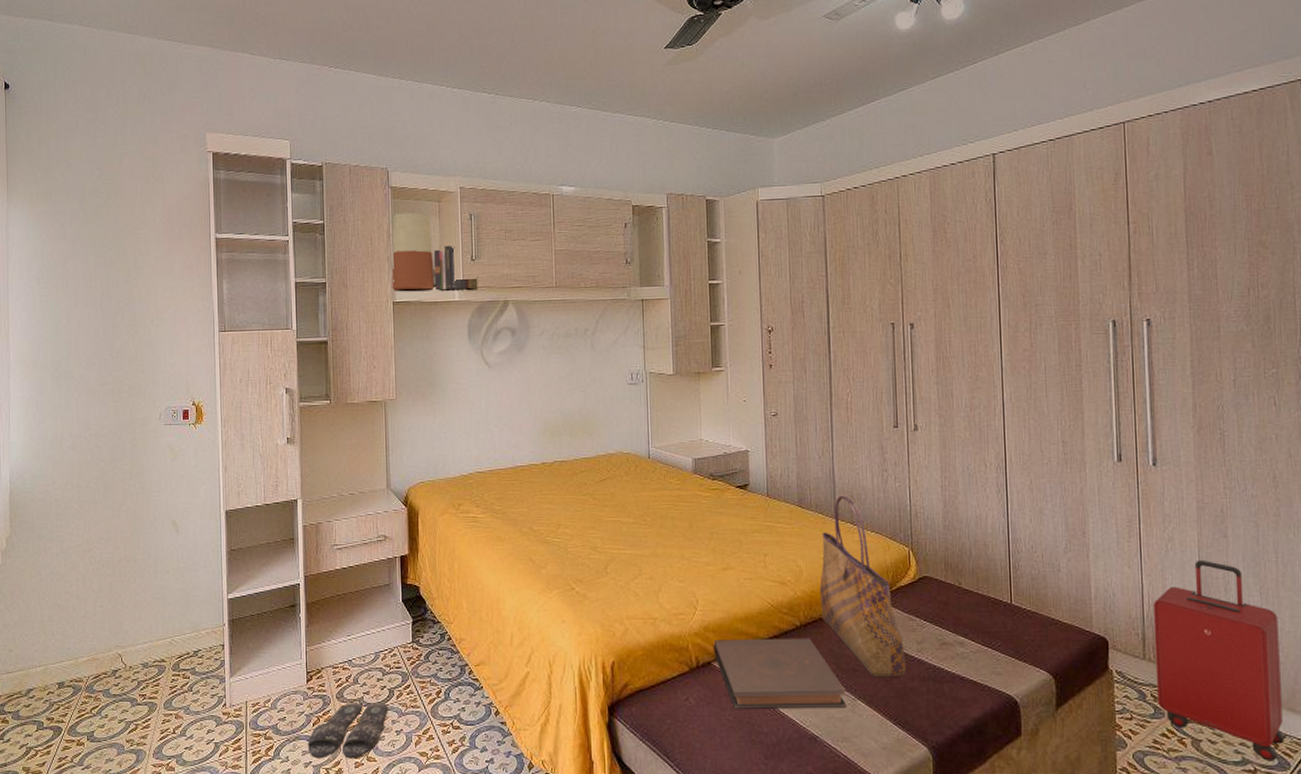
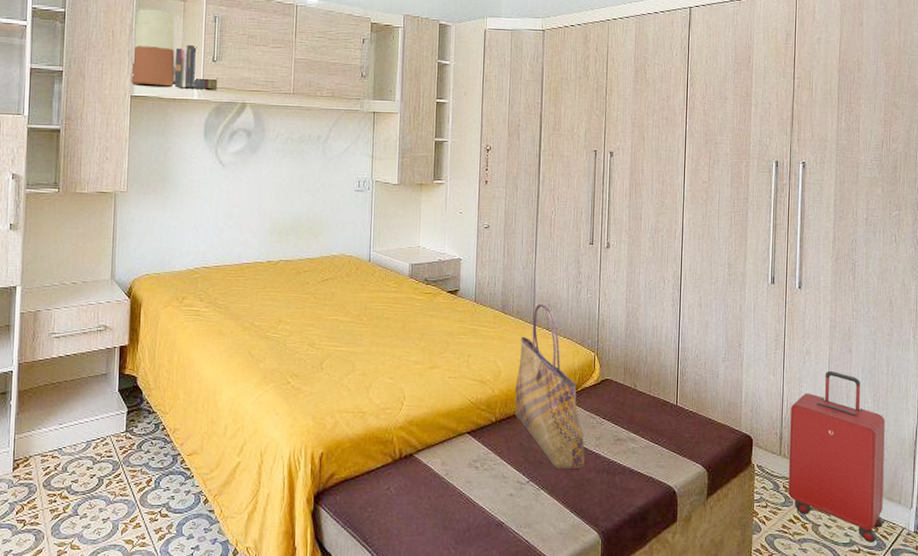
slippers: present [308,703,388,759] -> none [9,491,96,547]
book: present [713,638,847,710] -> none [416,432,532,499]

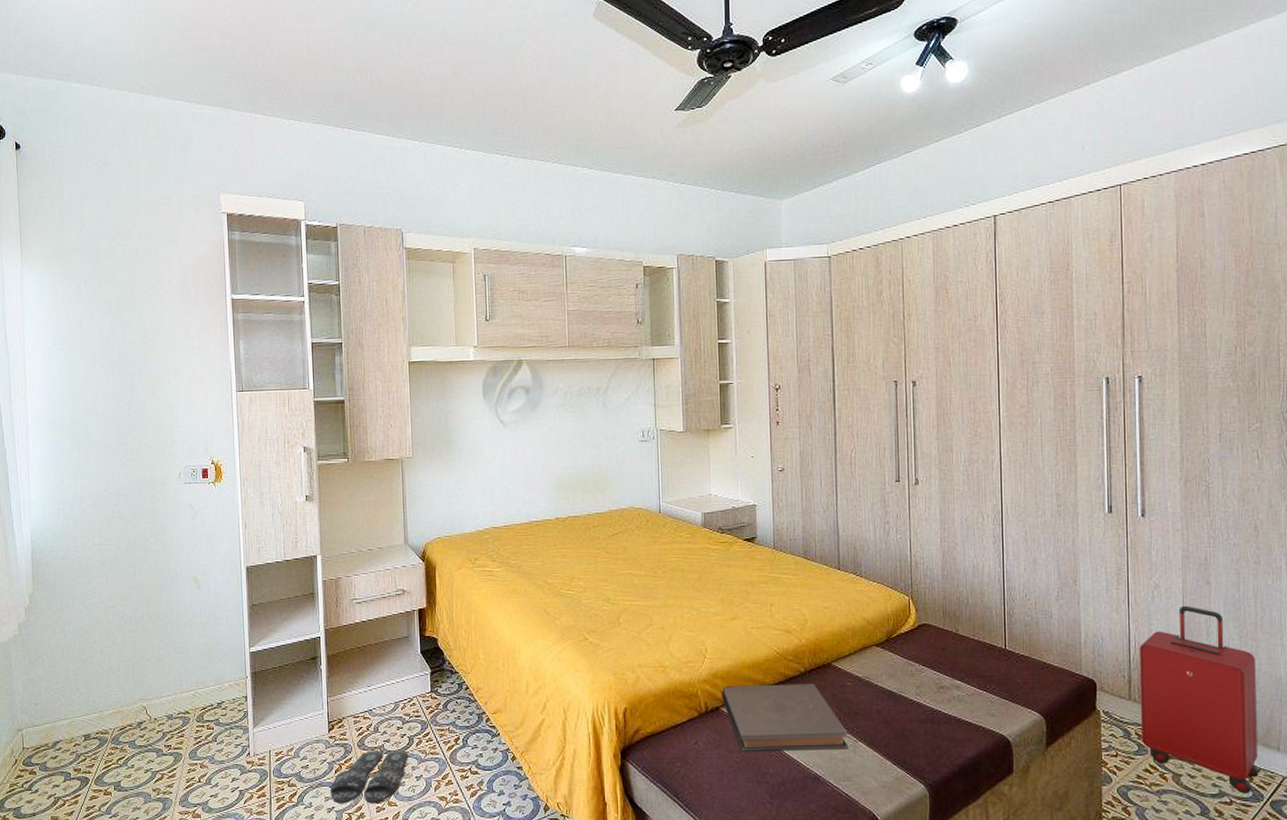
slippers: none [9,491,96,547] -> present [331,750,408,804]
vase: present [131,9,175,88] -> none [406,273,449,352]
books: present [175,44,218,91] -> none [449,305,493,352]
book: none [416,432,532,499] -> present [721,683,849,752]
tote bag: present [515,303,585,470] -> none [824,546,905,720]

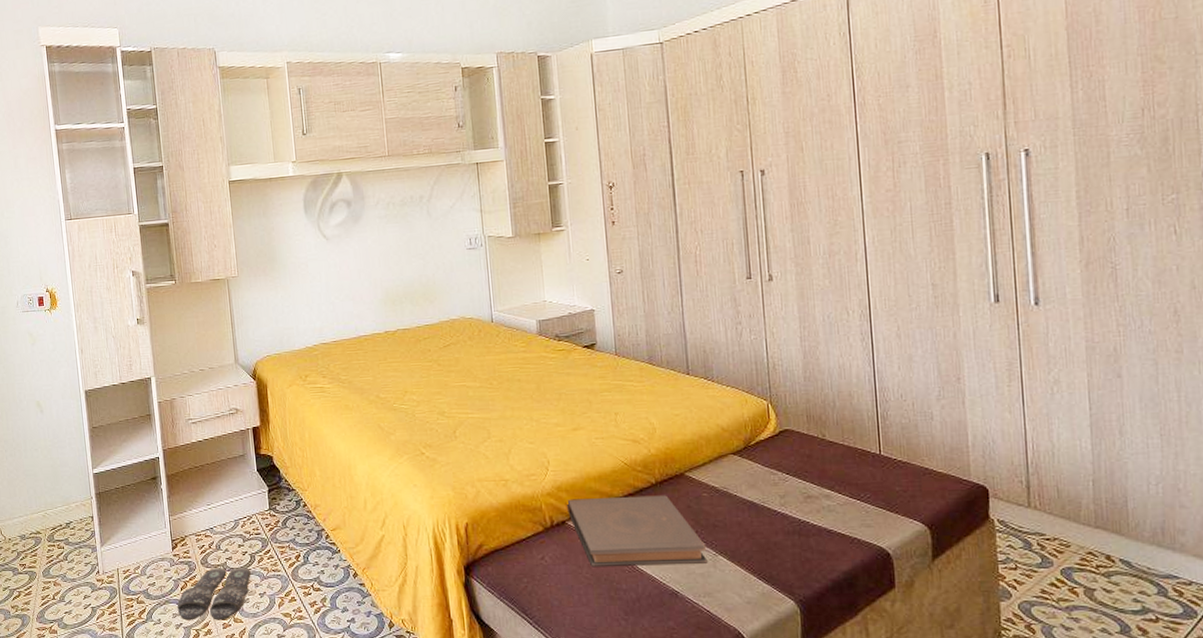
suitcase: present [1139,605,1259,794] -> none [1037,402,1191,610]

